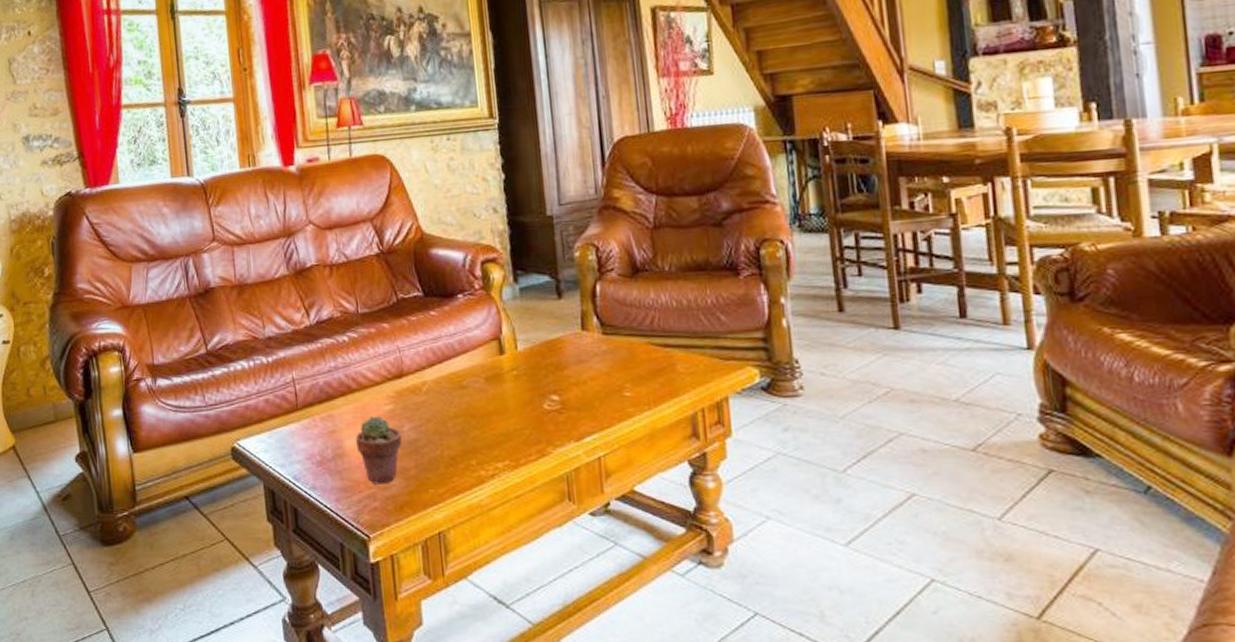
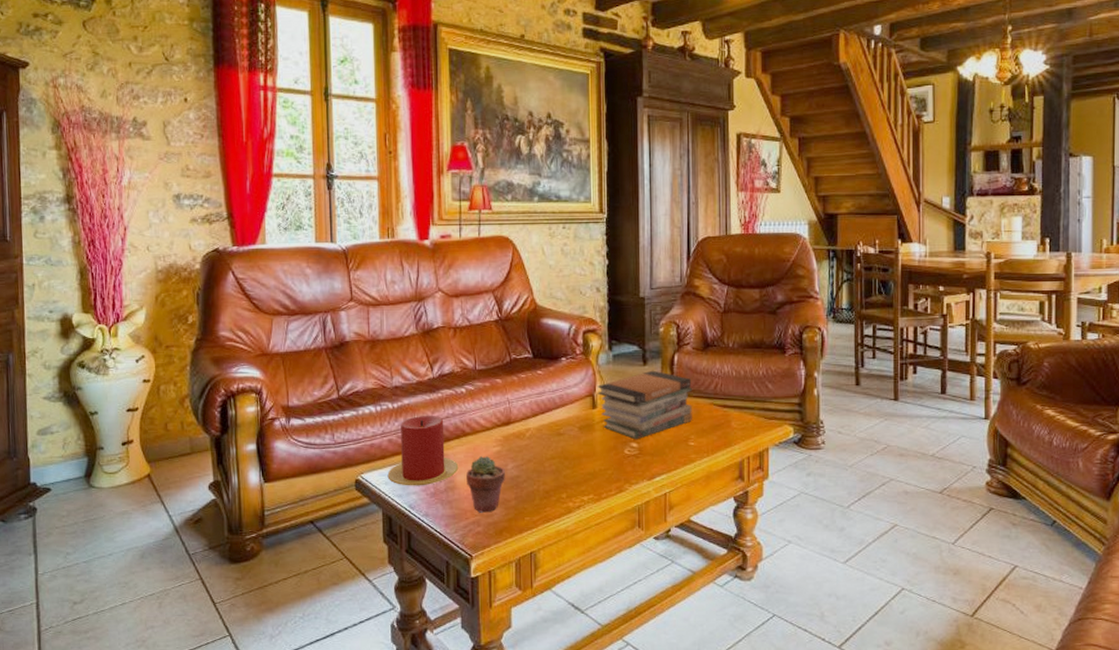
candle: none [266,369,347,454] -> present [387,415,459,486]
book stack: none [503,304,626,392] -> present [597,370,693,440]

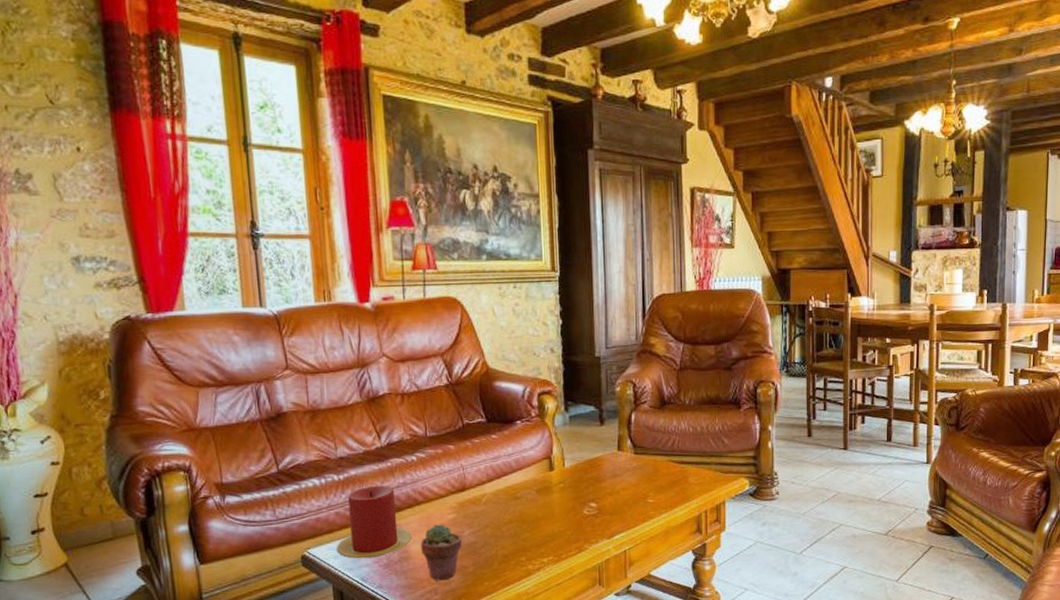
book stack: present [597,370,693,440] -> none [554,430,651,500]

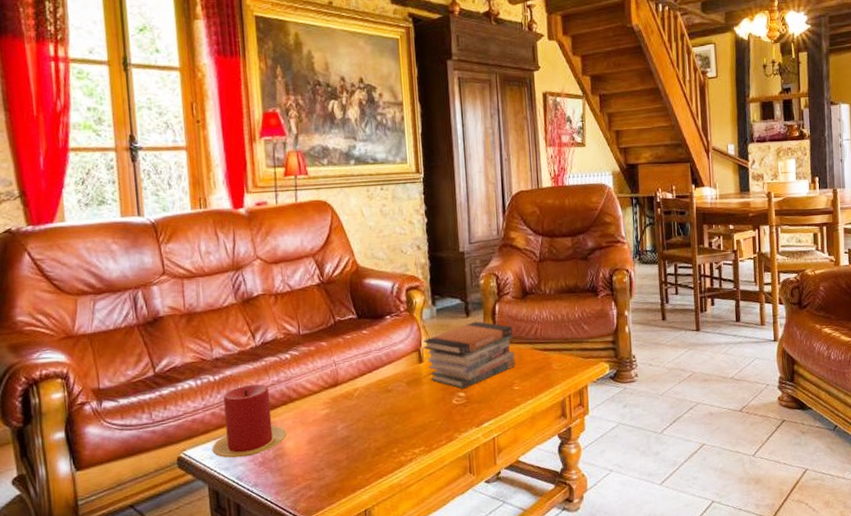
potted succulent: present [421,524,462,581] -> none [295,419,335,477]
book stack: none [554,430,651,500] -> present [423,321,515,390]

